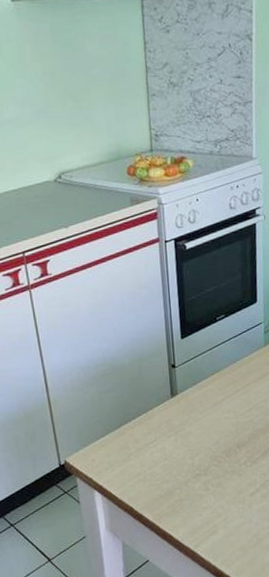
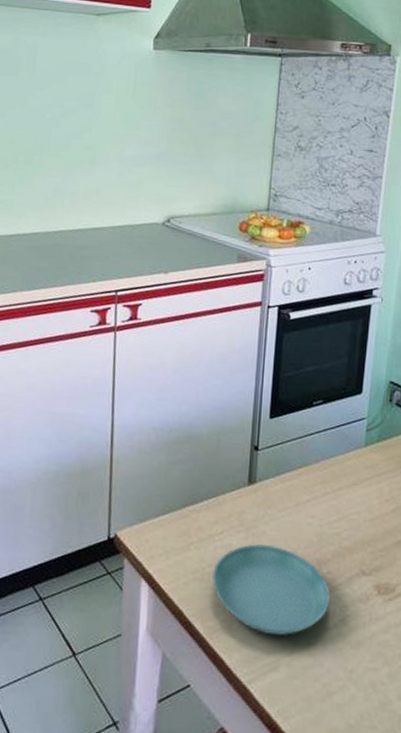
saucer: none [153,440,251,510] -> present [212,544,330,636]

